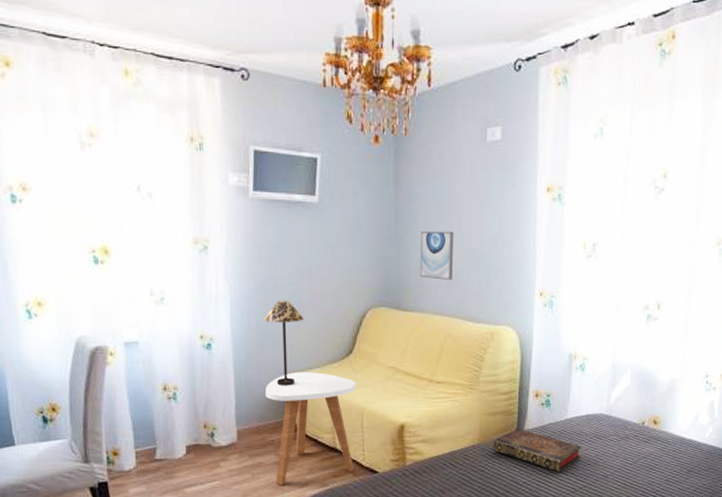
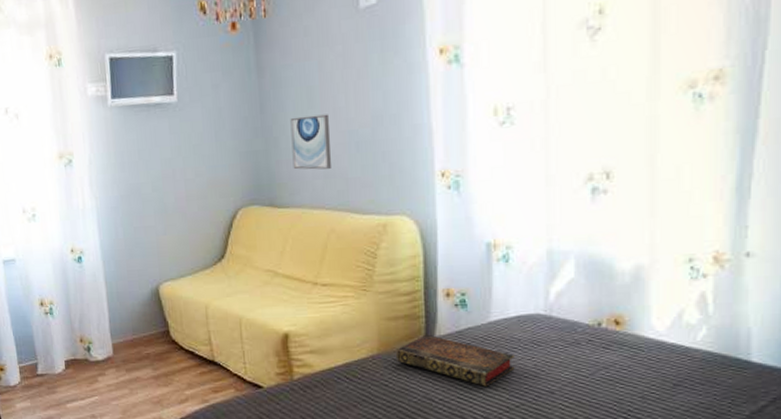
table lamp: present [264,300,304,386] -> none [131,206,171,297]
side table: present [265,372,357,485] -> none [137,280,236,401]

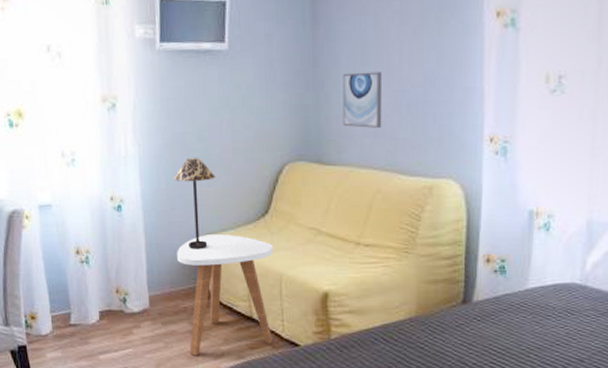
table lamp: none [131,206,171,297] -> present [174,157,215,250]
side table: none [137,280,236,401] -> present [177,235,274,356]
book: present [396,334,515,387] -> none [434,298,548,353]

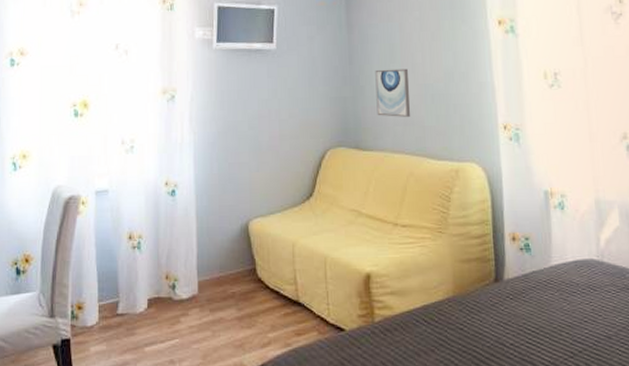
table lamp: present [174,157,215,250] -> none [226,144,264,233]
side table: present [177,235,274,356] -> none [227,217,319,345]

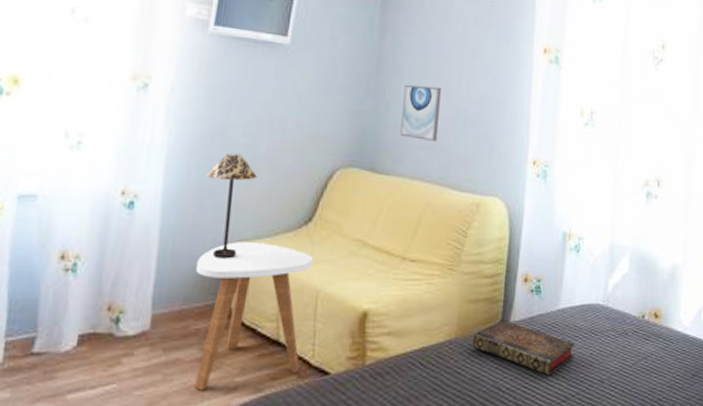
table lamp: none [226,144,264,233] -> present [207,152,257,259]
side table: none [227,217,319,345] -> present [194,242,314,391]
book: none [470,277,575,331] -> present [472,319,575,375]

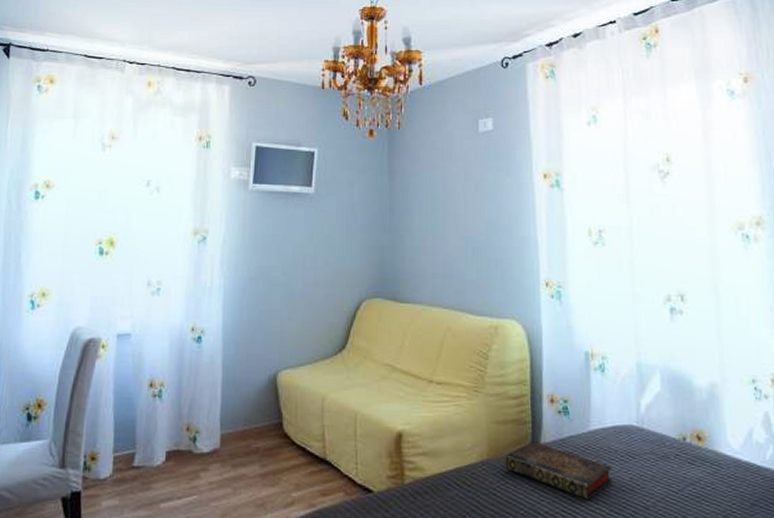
side table: present [194,242,314,391] -> none [253,369,350,504]
table lamp: present [207,152,257,259] -> none [256,290,296,385]
wall art: present [400,84,441,141] -> none [416,219,450,269]

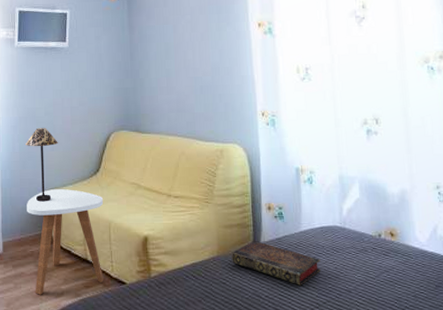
side table: none [253,369,350,504] -> present [27,189,104,295]
table lamp: none [256,290,296,385] -> present [26,127,58,202]

